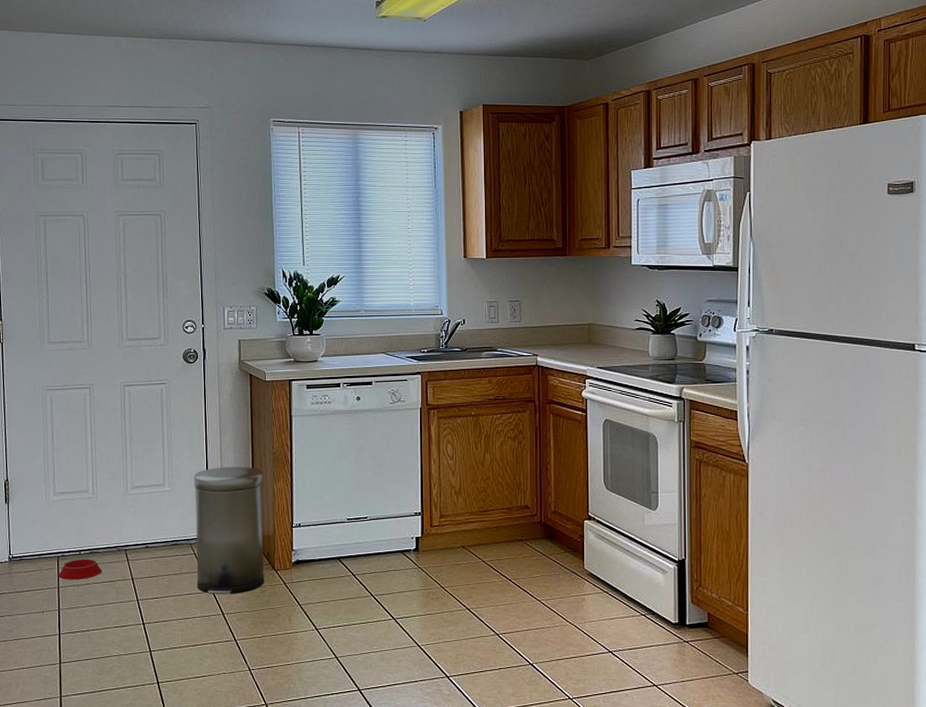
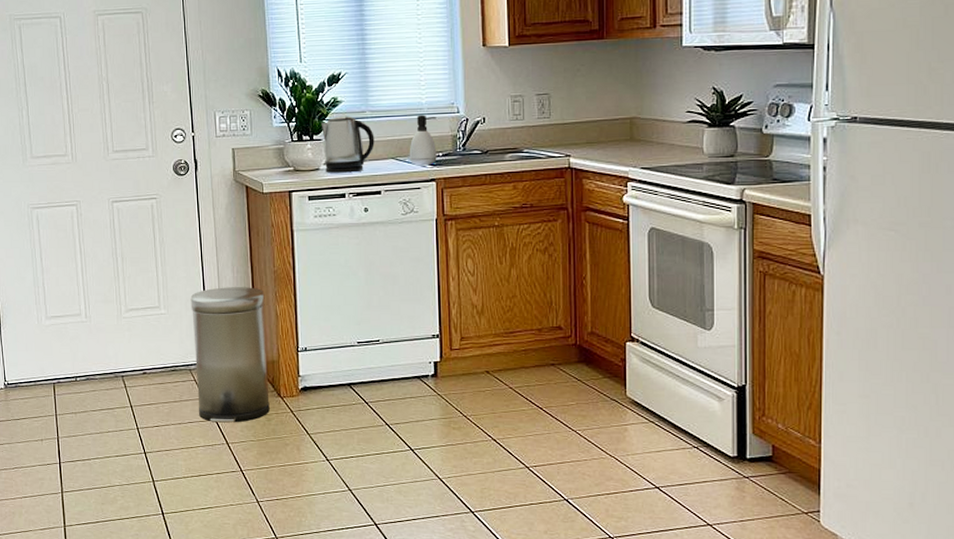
pet bowl: present [58,559,102,580] -> none [55,385,99,407]
kettle: none [320,314,368,365] -> present [321,116,375,173]
soap dispenser: none [398,315,423,360] -> present [409,115,437,166]

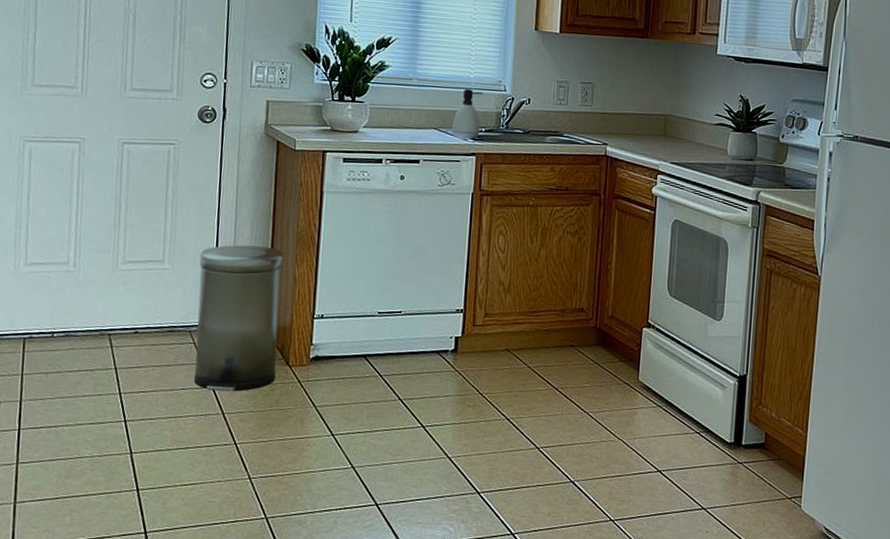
kettle: present [321,116,375,173] -> none [364,80,419,139]

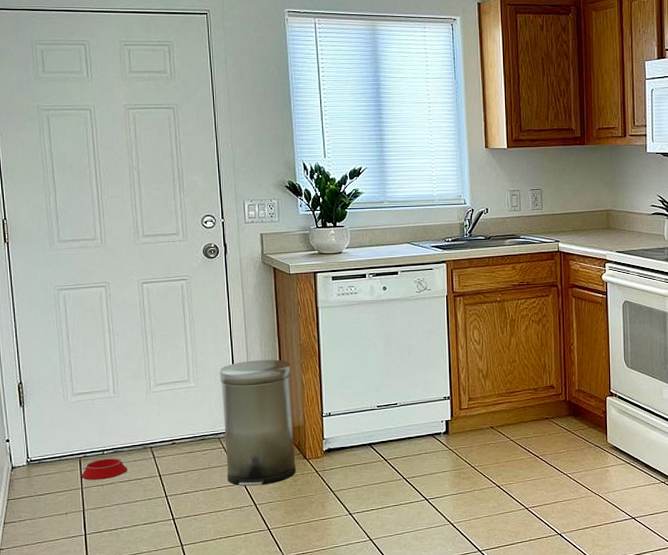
pet bowl: none [23,342,78,366] -> present [81,458,127,480]
soap dispenser: present [451,89,483,140] -> none [422,205,447,250]

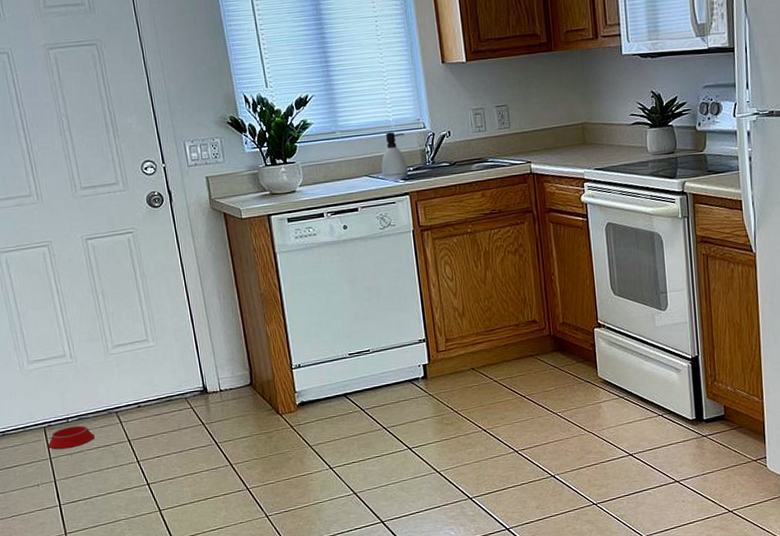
pedal bin: present [219,359,296,486] -> none [178,311,270,447]
soap dispenser: none [422,205,447,250] -> present [381,132,409,182]

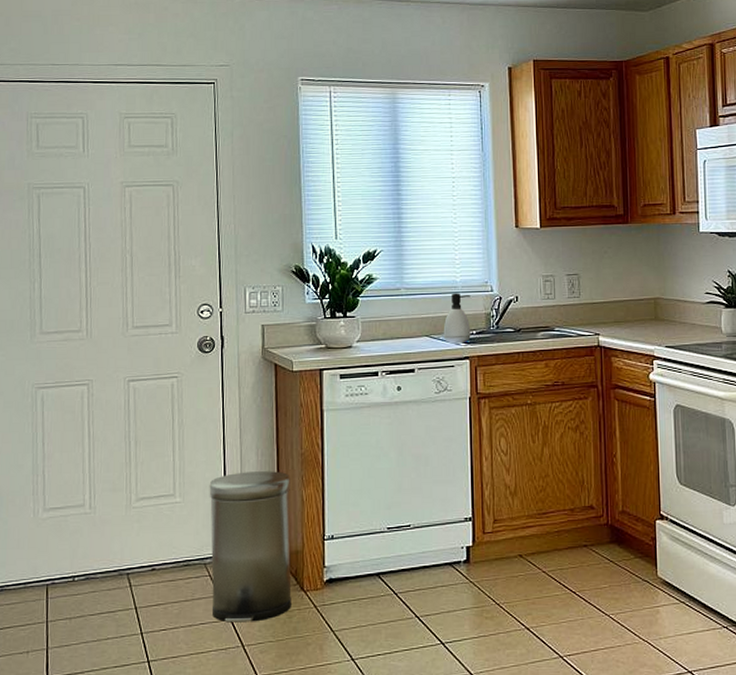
pet bowl: present [48,425,95,450] -> none [47,586,99,612]
pedal bin: none [178,311,270,447] -> present [209,471,292,623]

